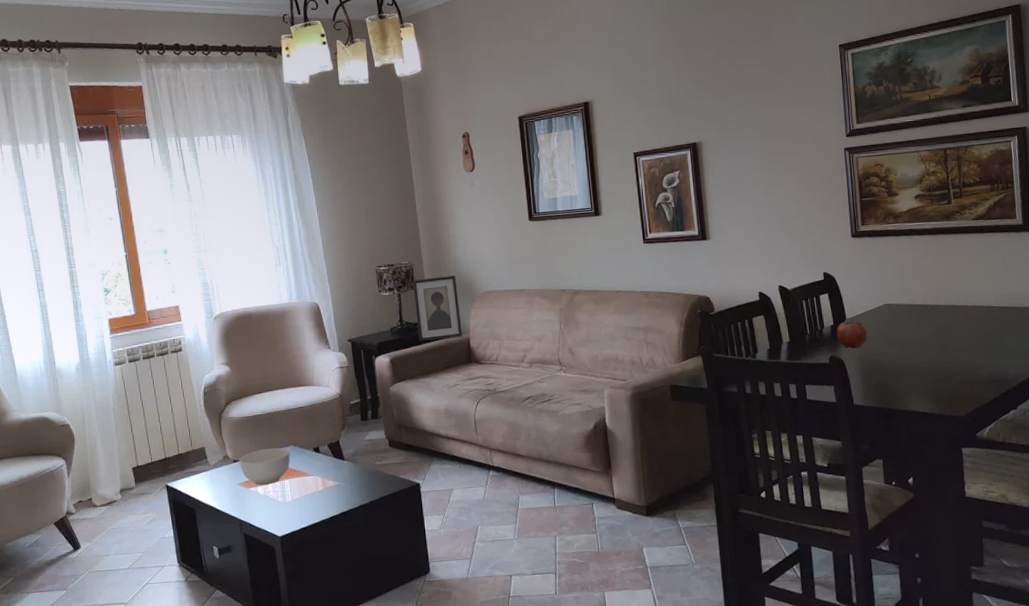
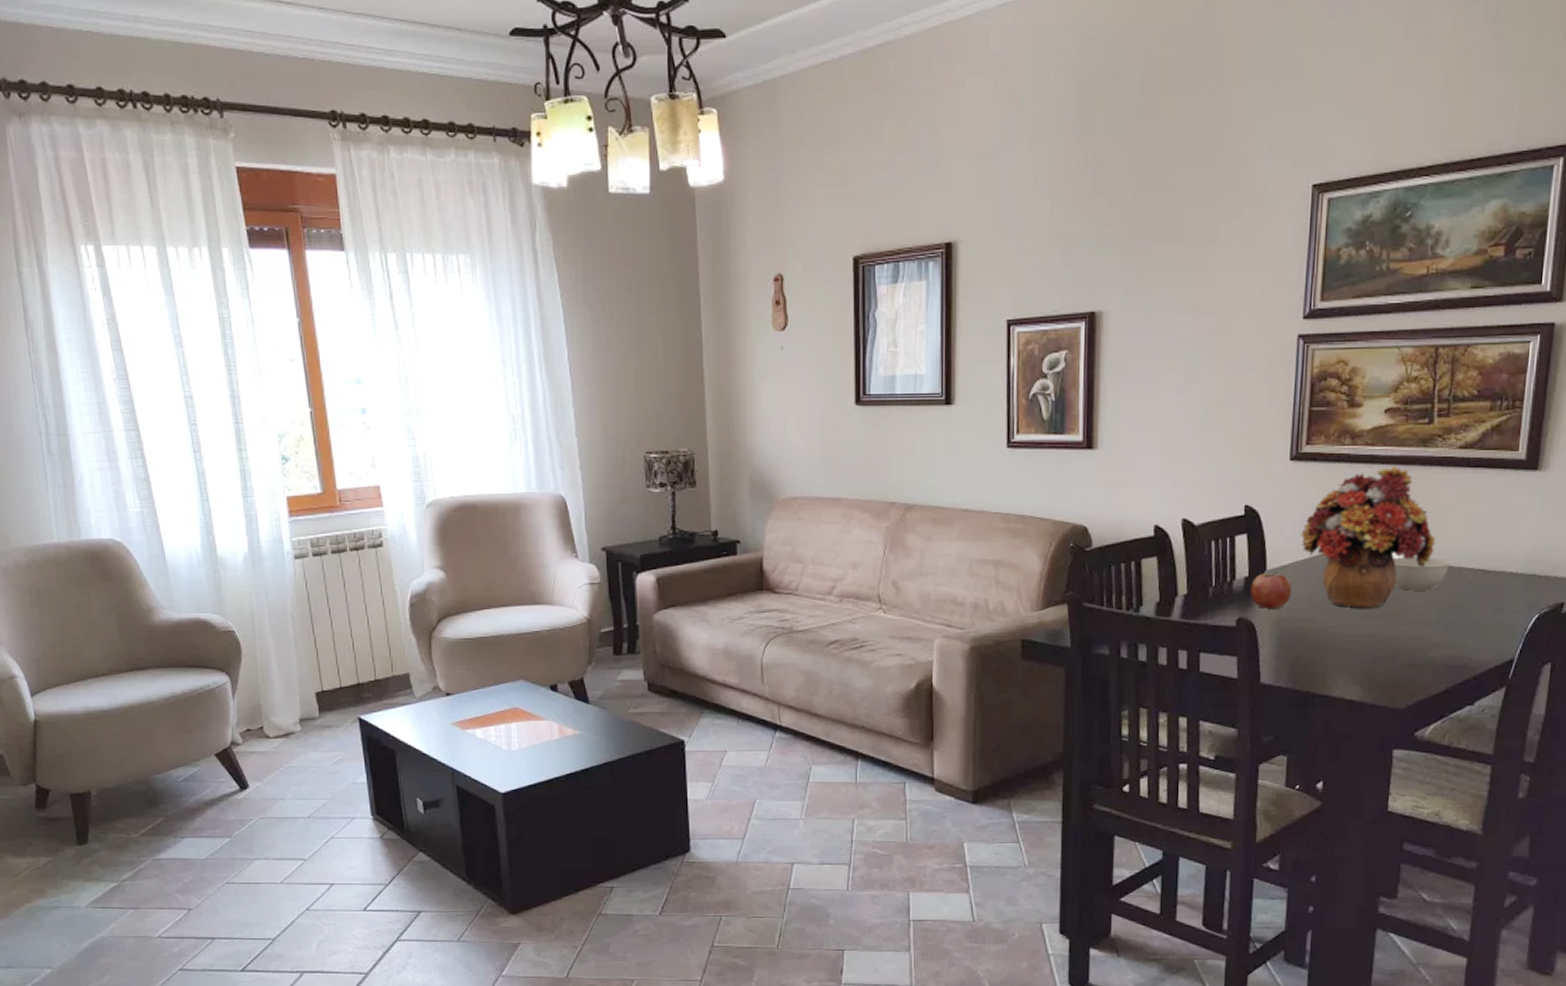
bowl: present [239,447,291,485] -> none [453,681,520,727]
picture frame: present [412,275,463,342] -> none [692,472,754,558]
flower arrangement: none [868,235,968,343] -> present [1301,464,1436,609]
soup bowl: none [939,300,981,326] -> present [1394,557,1450,591]

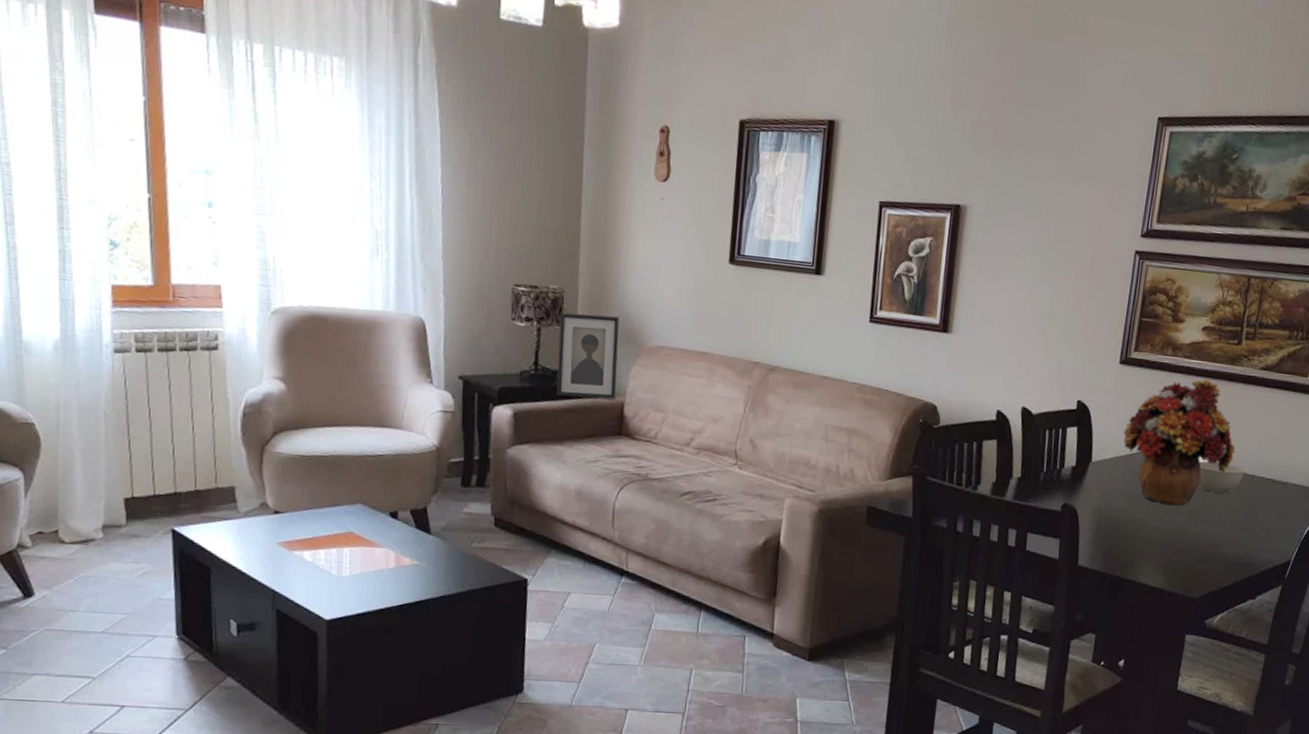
picture frame: none [692,472,754,558] -> present [556,312,619,399]
fruit: present [1250,570,1293,610] -> none [1076,462,1113,499]

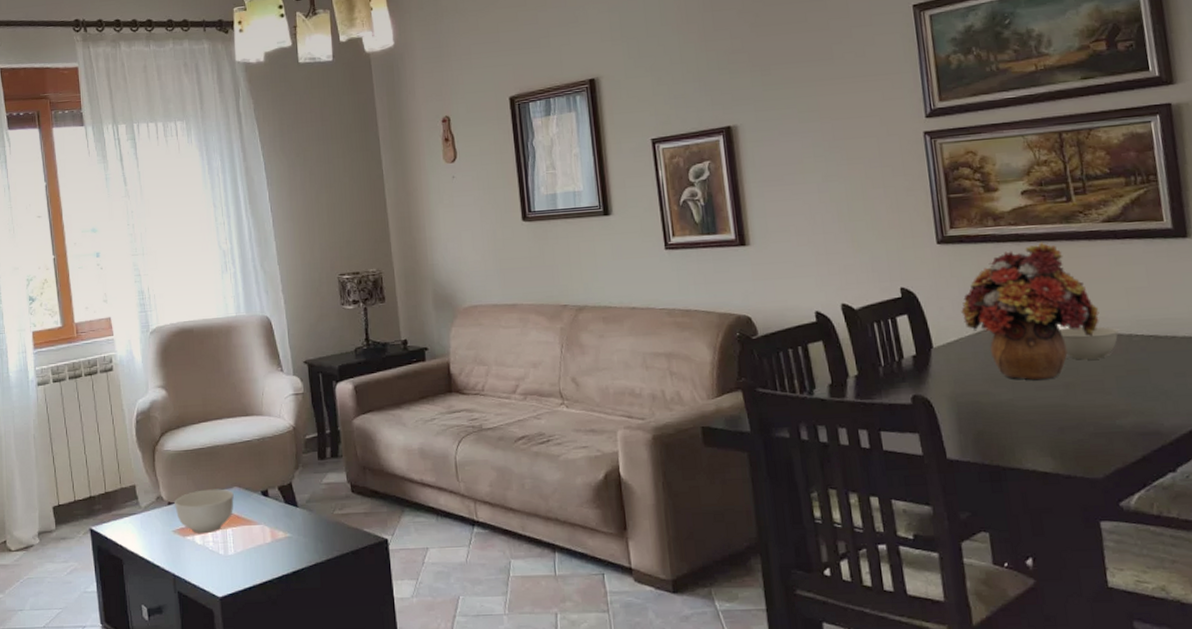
bowl: none [282,502,356,550] -> present [174,489,234,533]
picture frame: present [556,312,619,399] -> none [381,286,441,366]

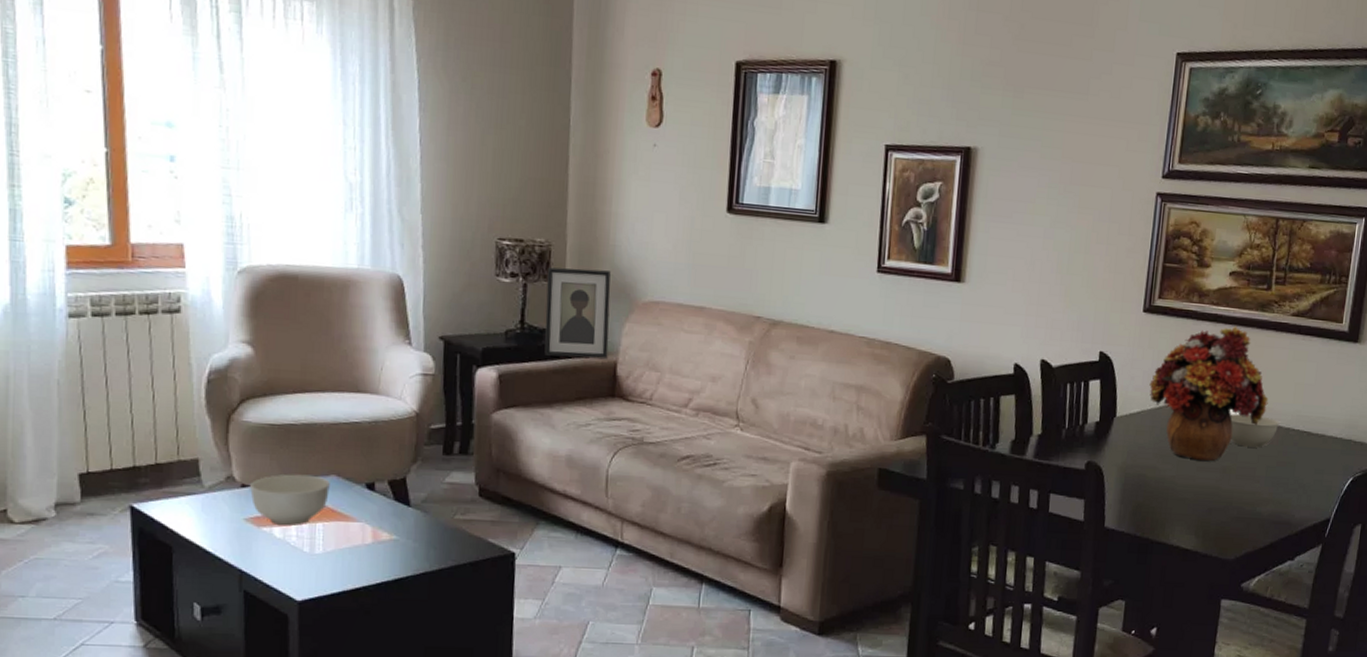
picture frame: none [381,286,441,366] -> present [544,267,611,359]

